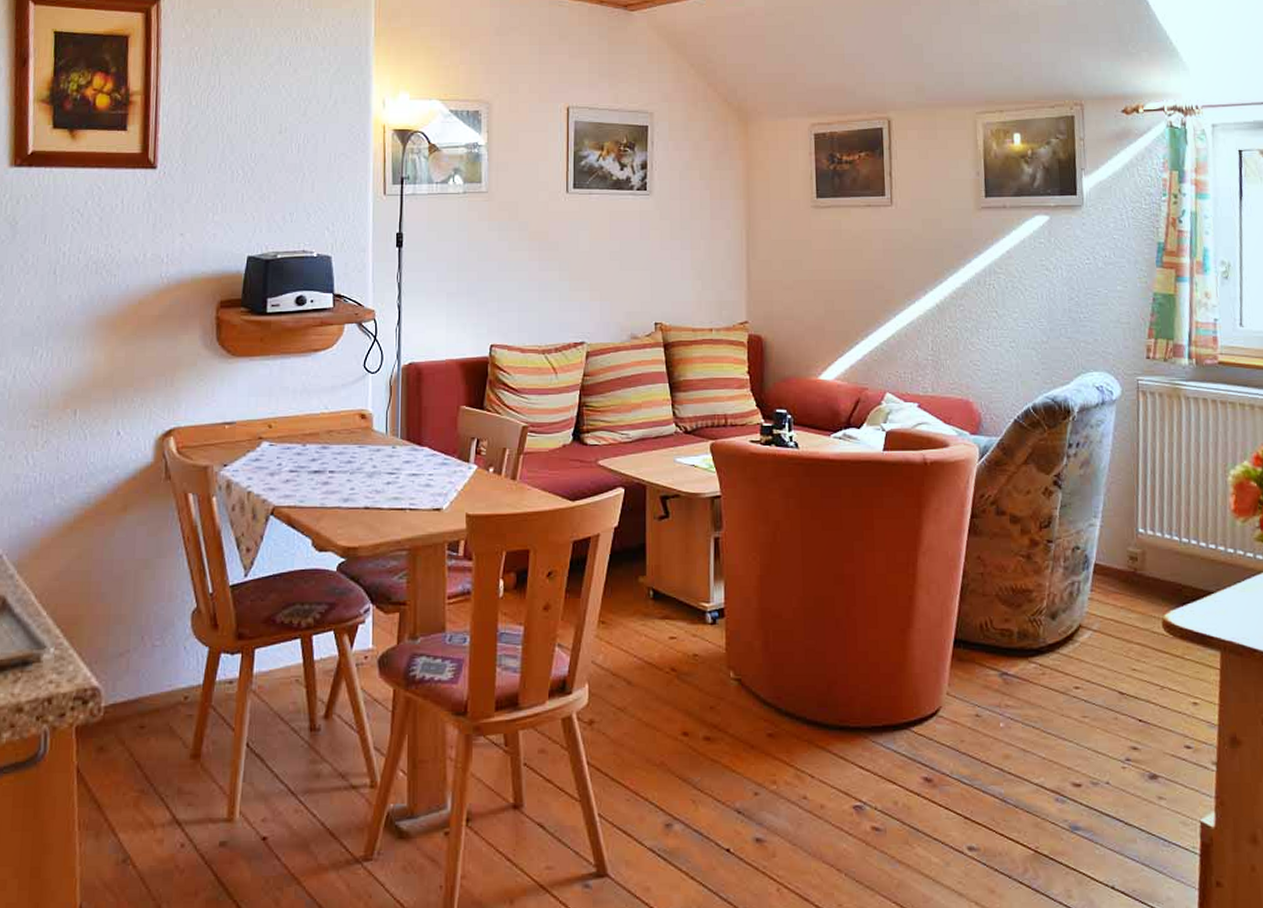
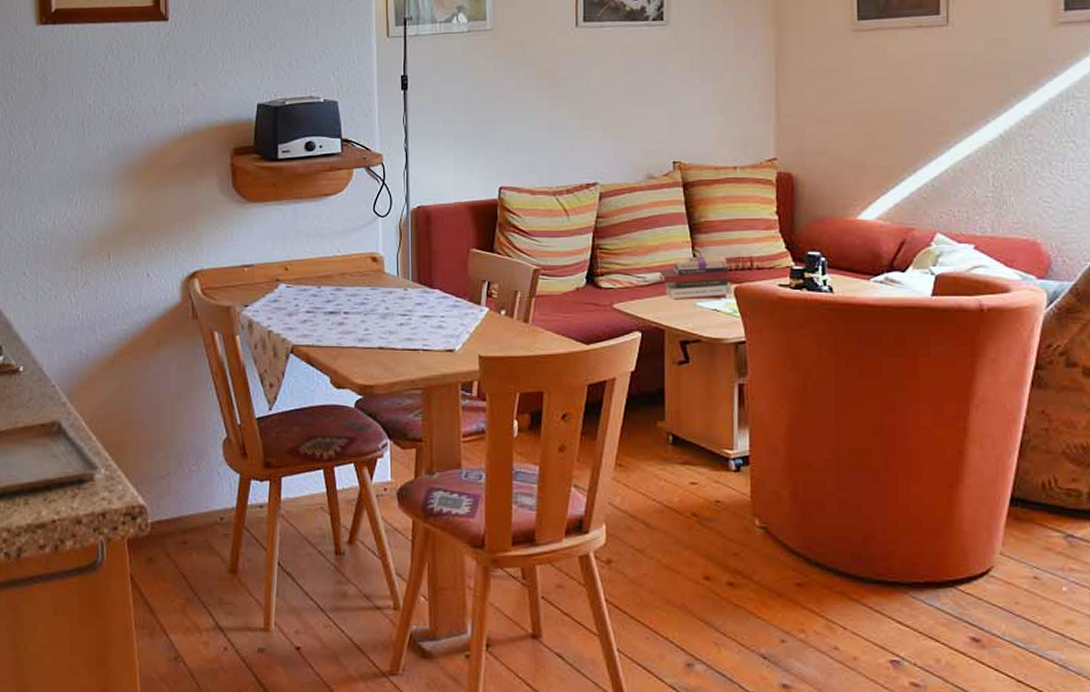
books: none [641,413,709,456] -> present [658,256,732,300]

